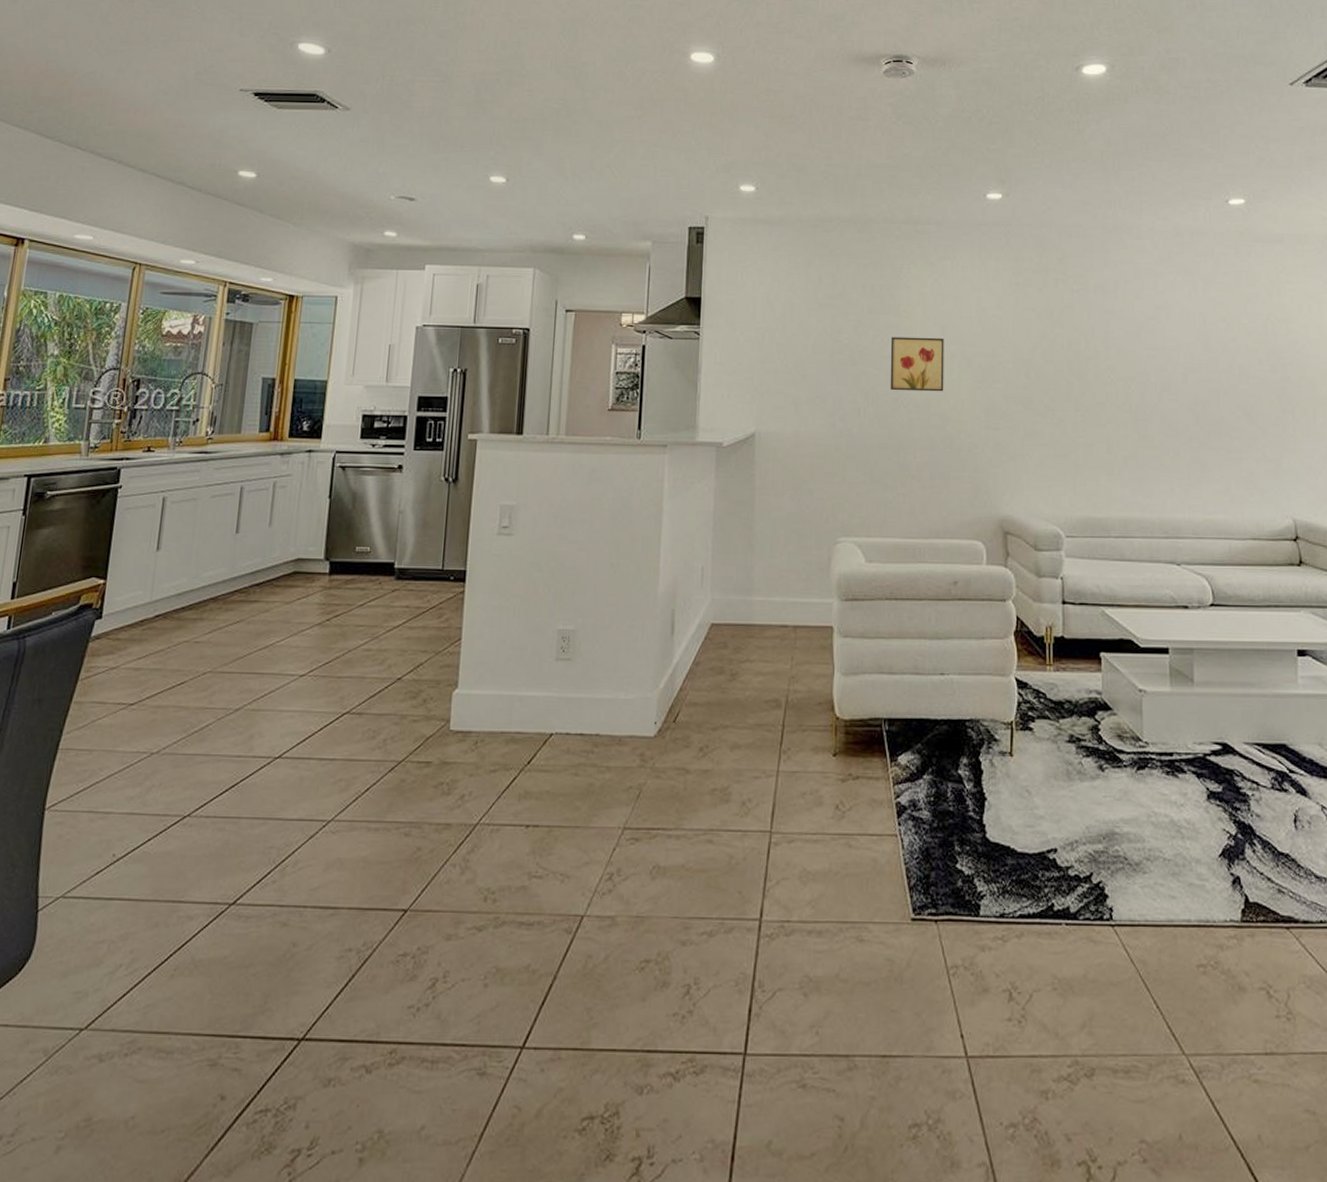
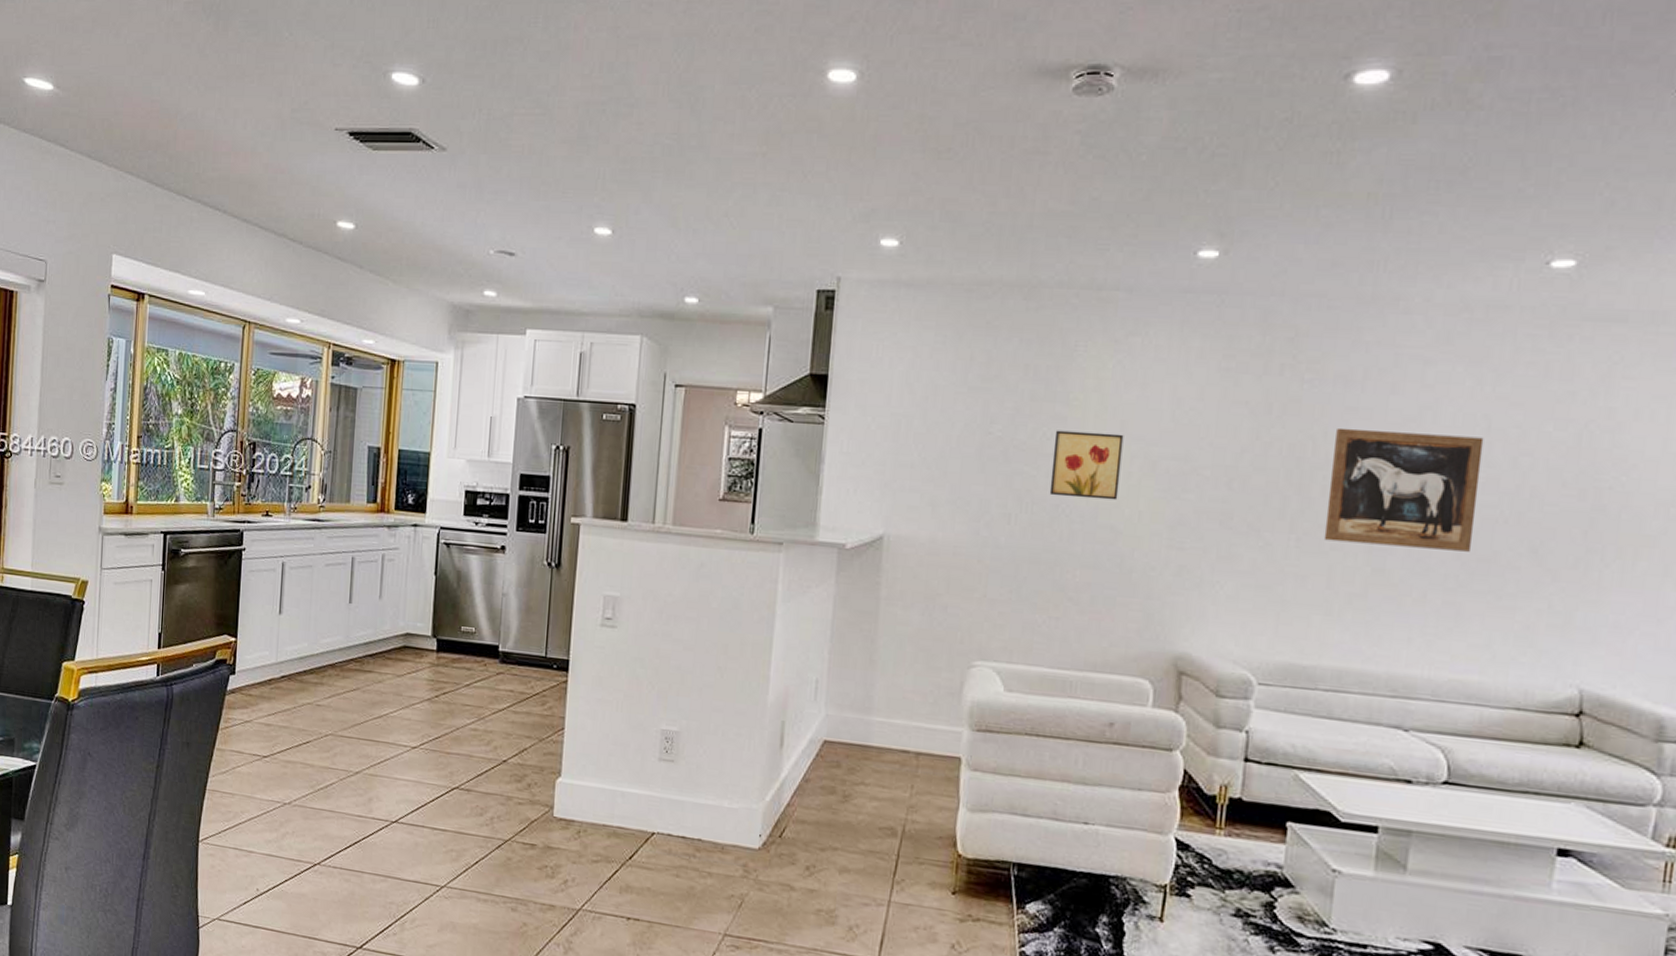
wall art: none [1100,326,1206,417] -> present [1323,427,1484,552]

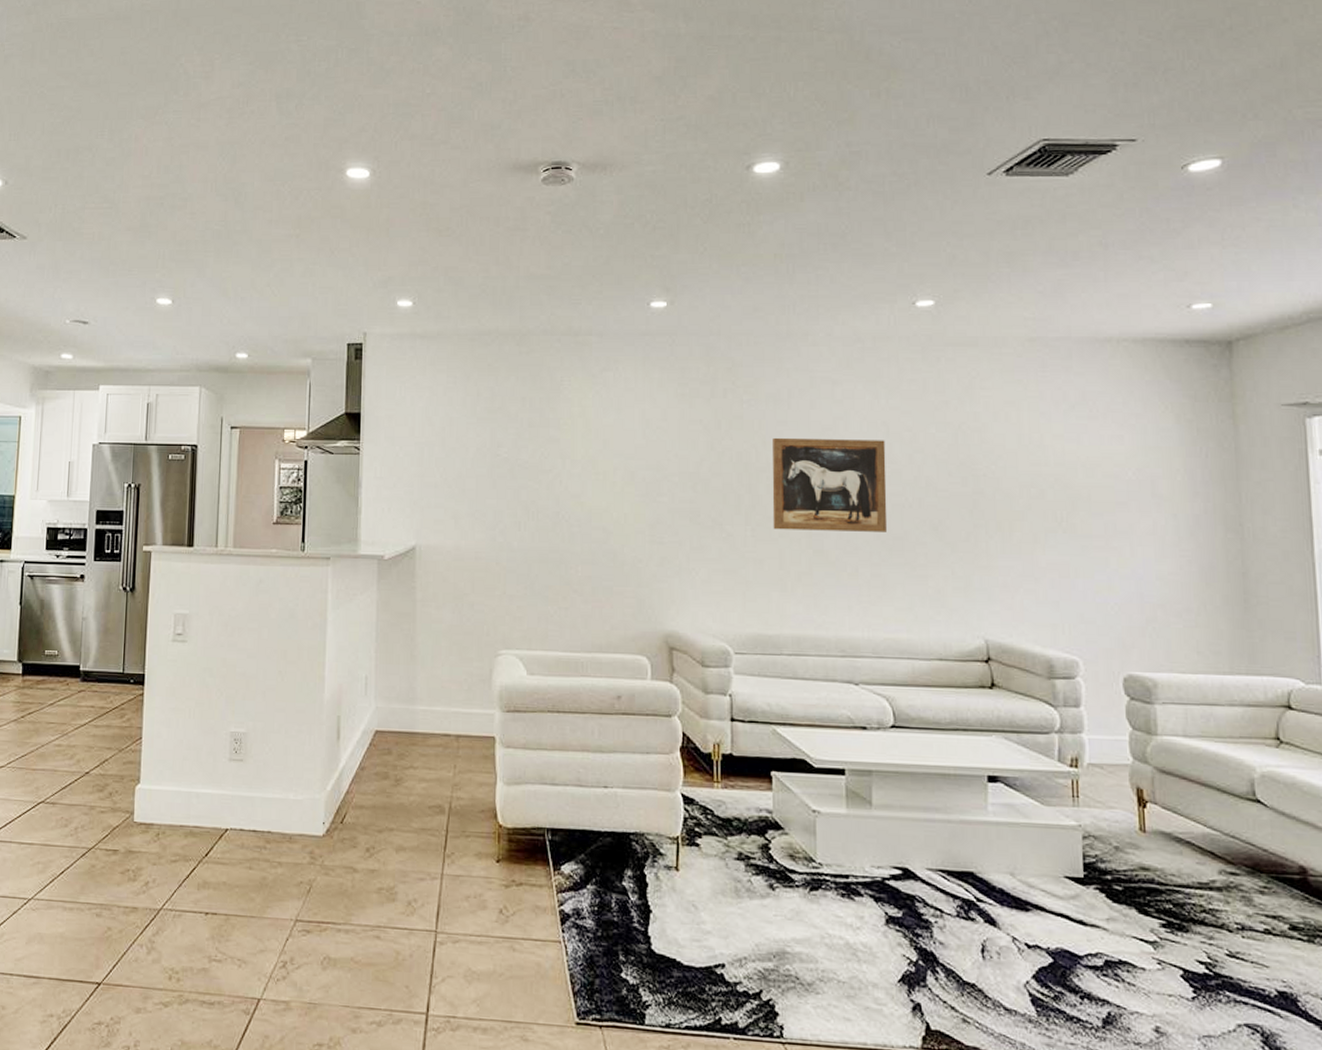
wall art: present [1049,430,1124,500] -> none [550,450,607,506]

